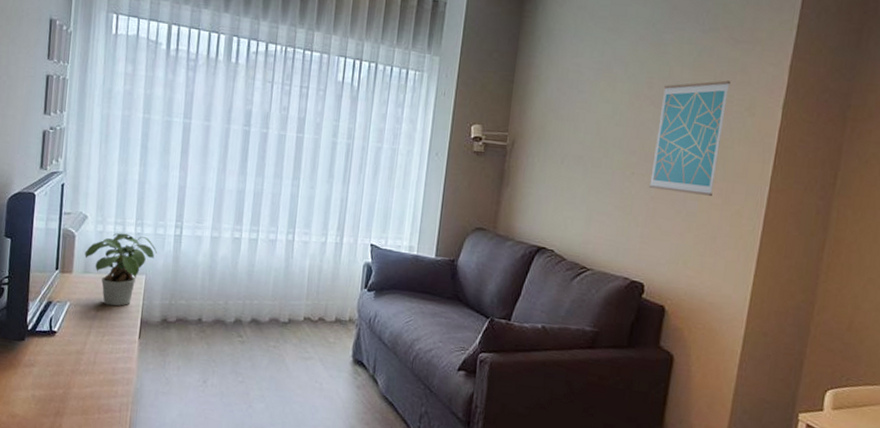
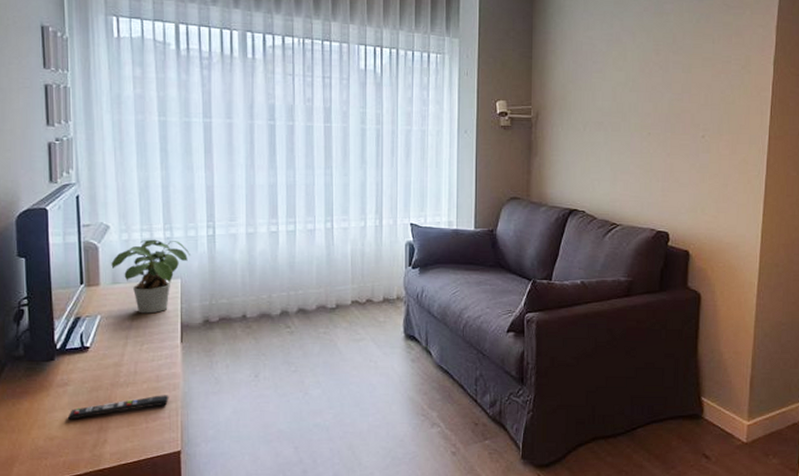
remote control: none [29,387,122,401] -> present [67,395,169,420]
wall art: present [648,80,731,196] -> none [664,43,727,148]

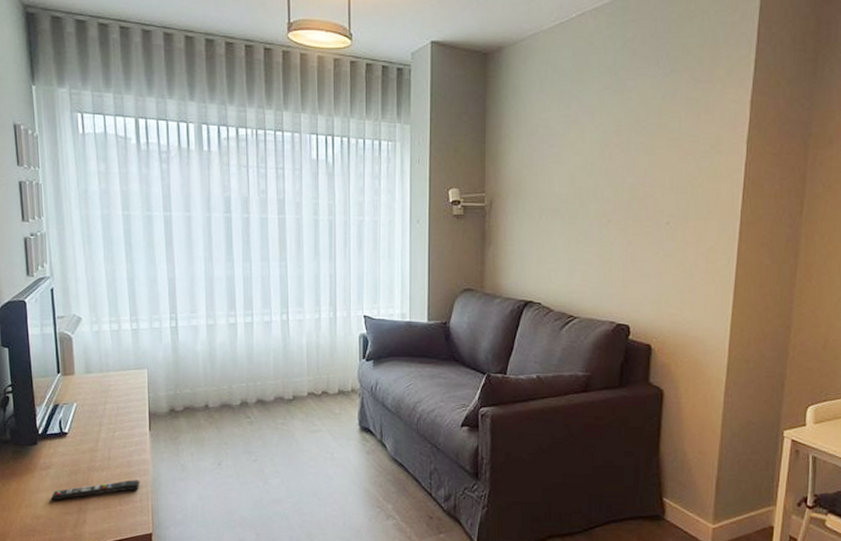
potted plant: present [111,239,191,314] -> none [84,330,157,402]

